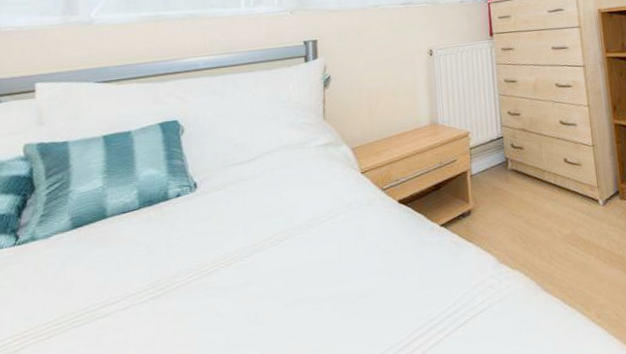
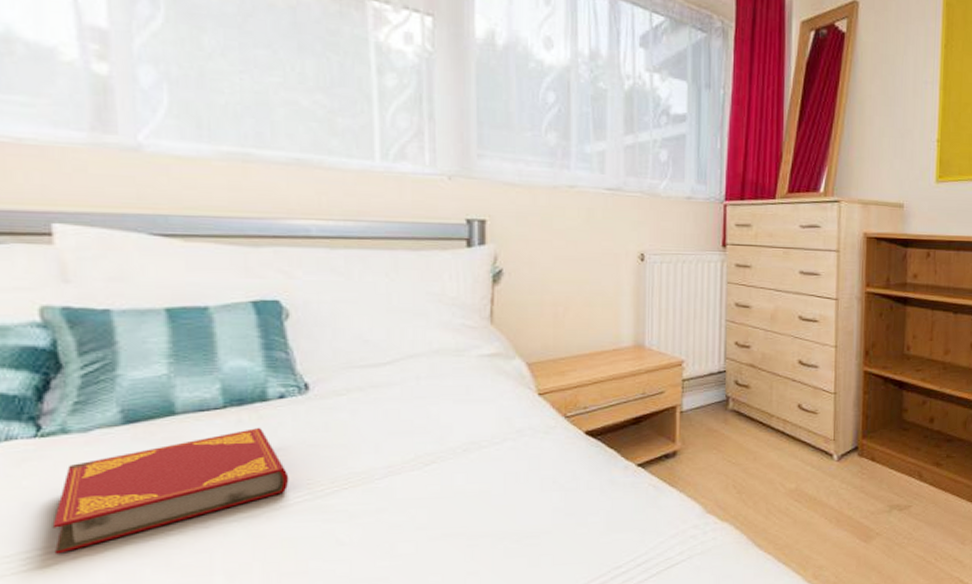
hardback book: none [21,221,183,341] -> present [52,427,289,554]

